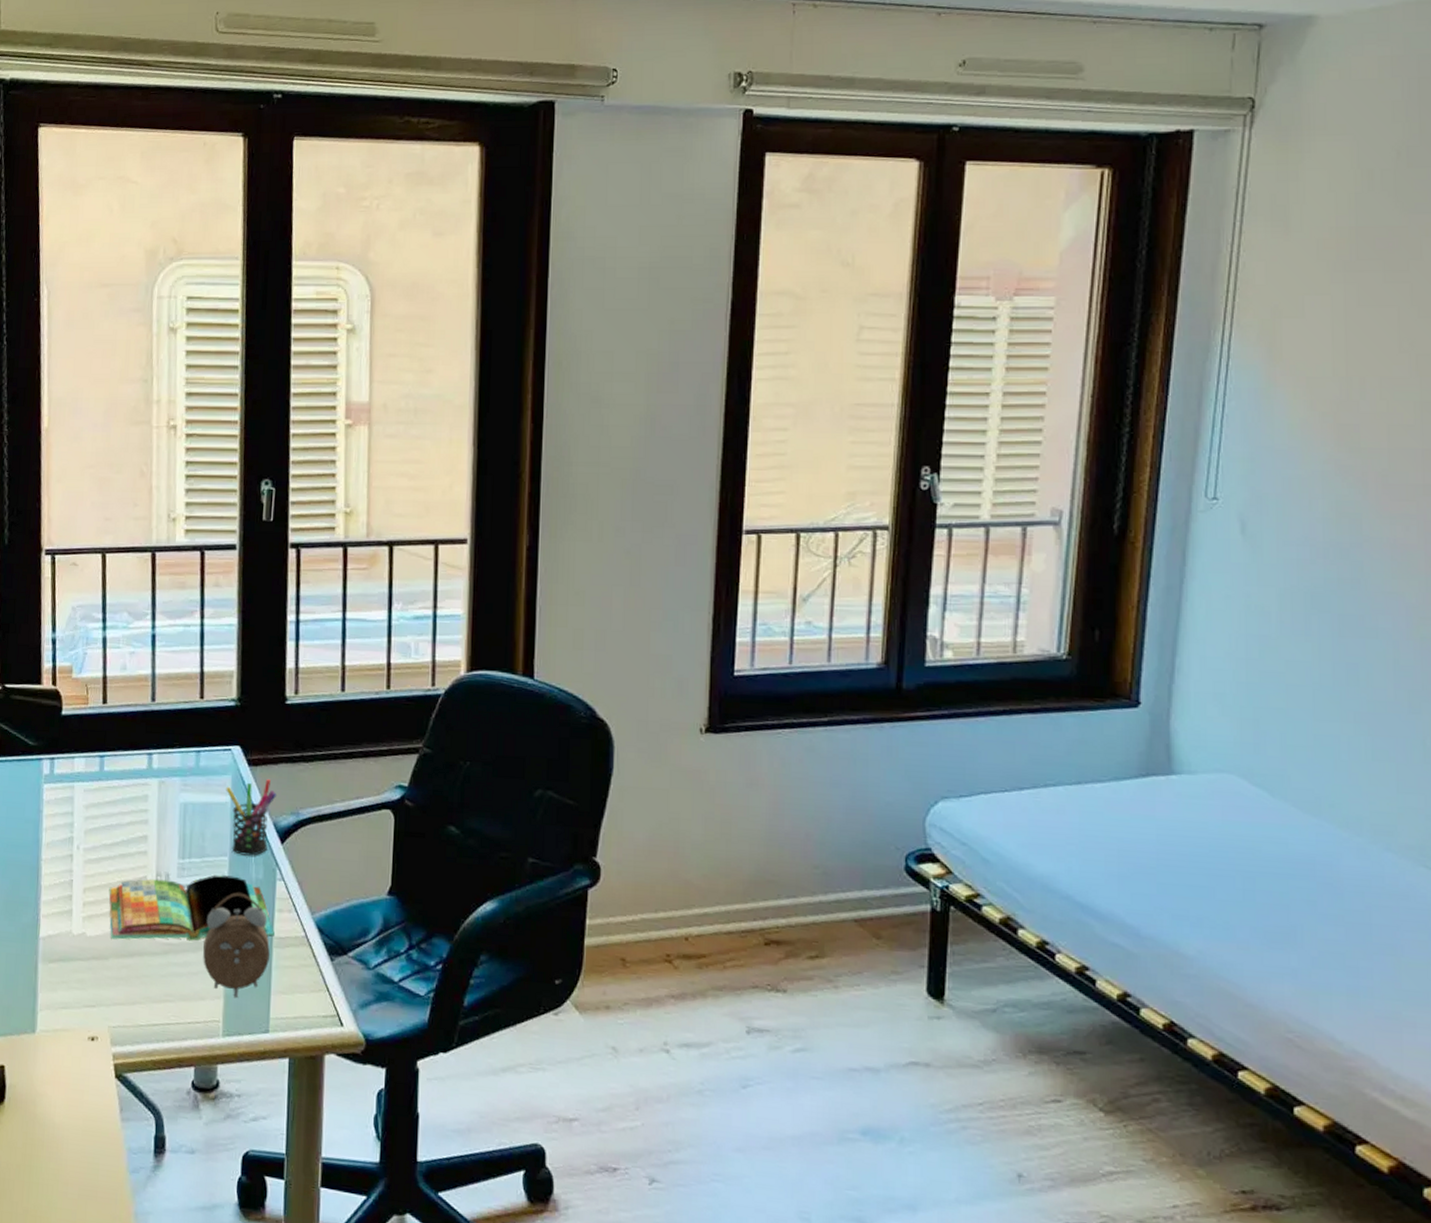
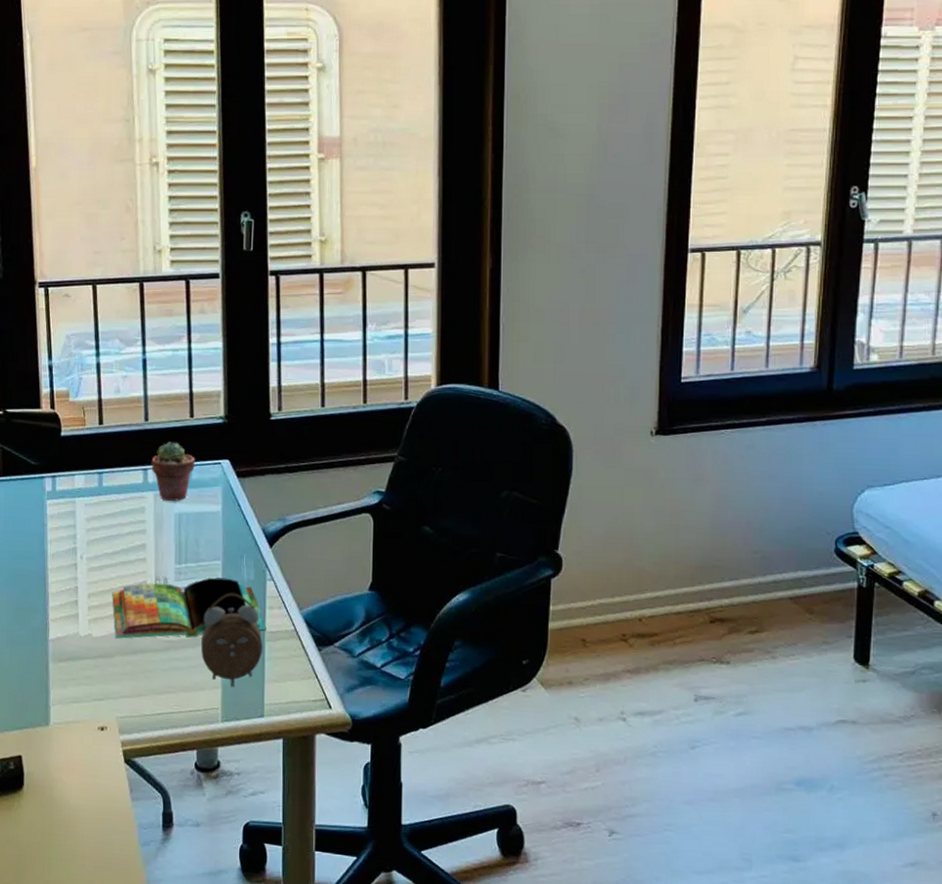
potted succulent: none [156,724,205,790] -> present [151,442,196,502]
pen holder: present [226,779,277,856] -> none [217,489,265,559]

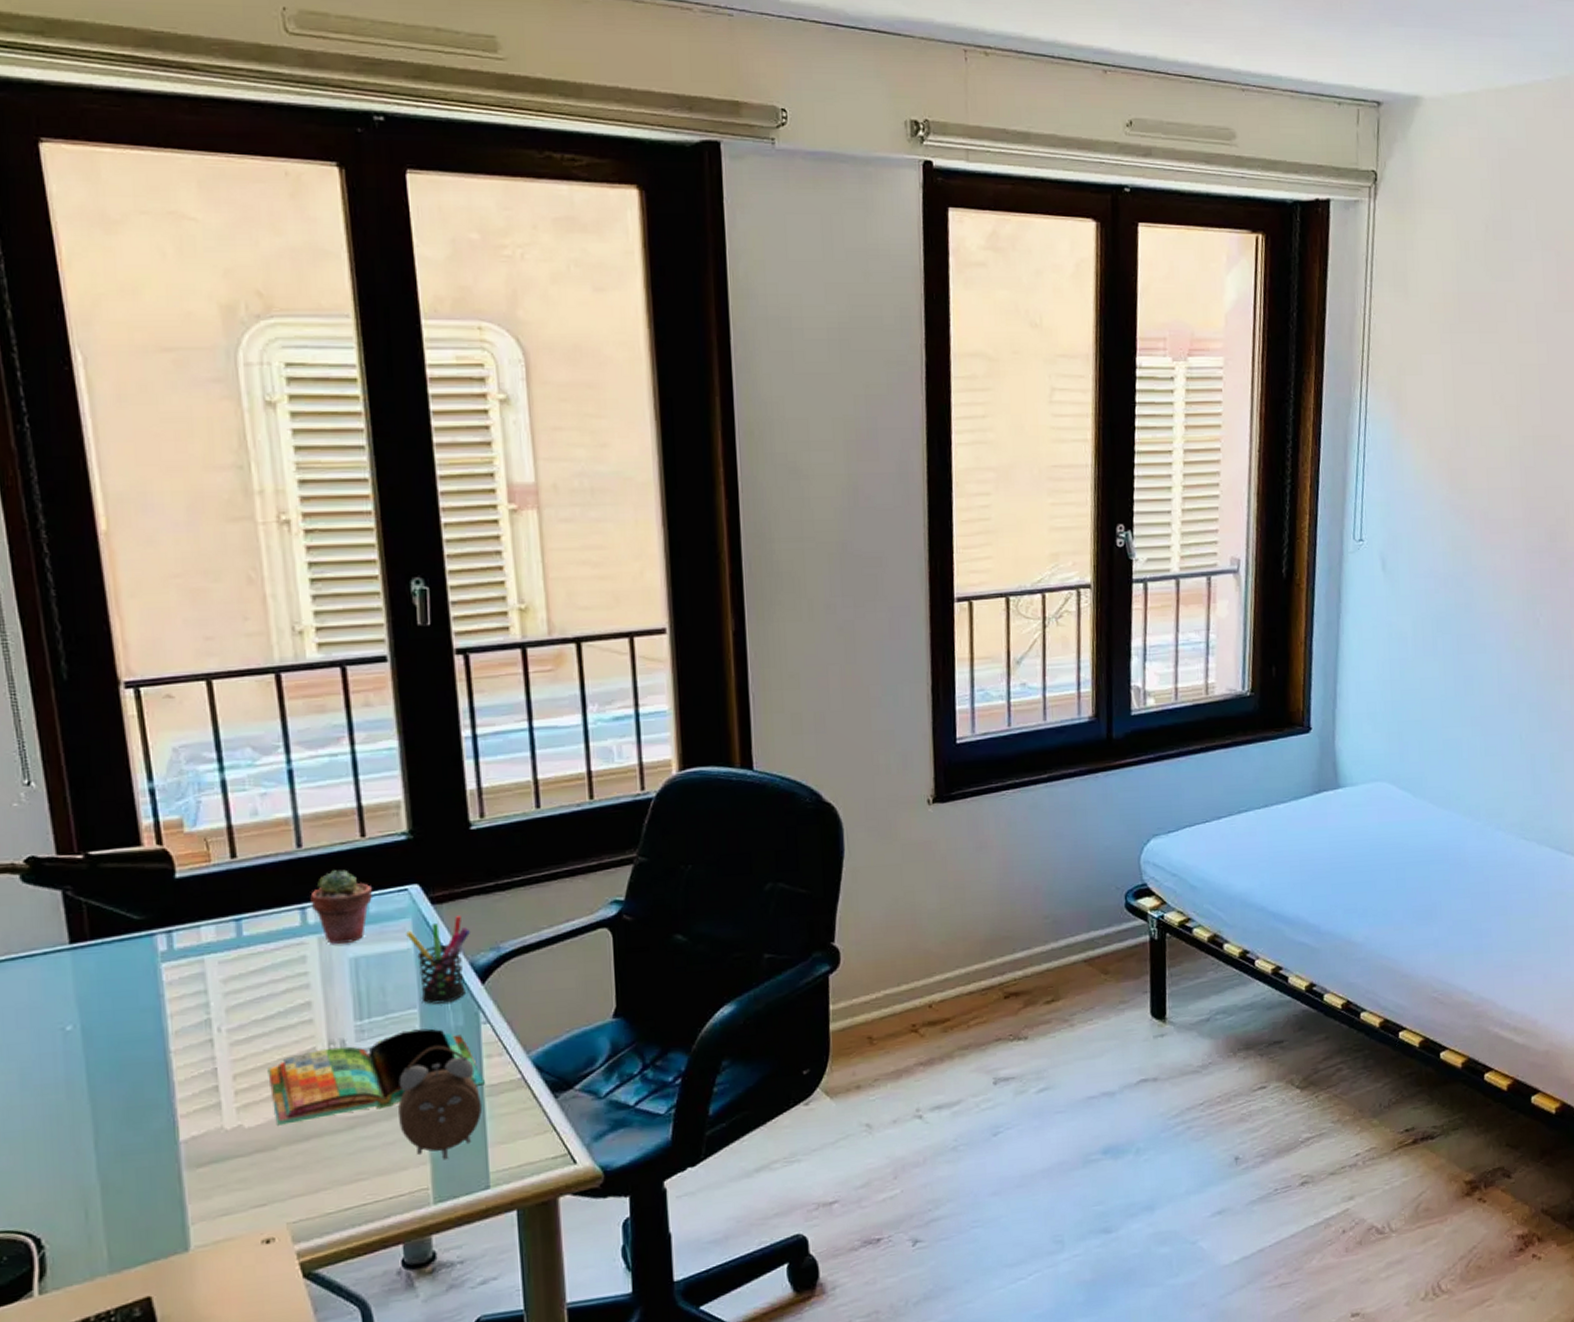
pen holder: none [217,489,265,559] -> present [406,916,471,1004]

